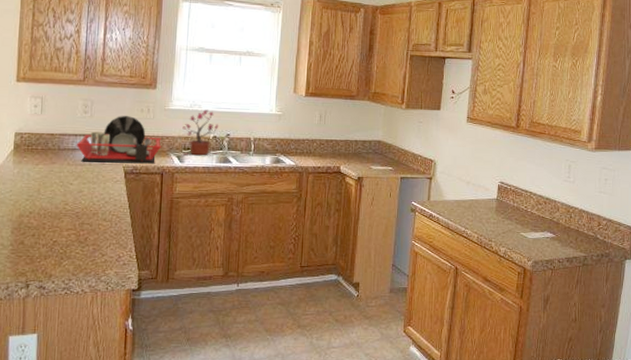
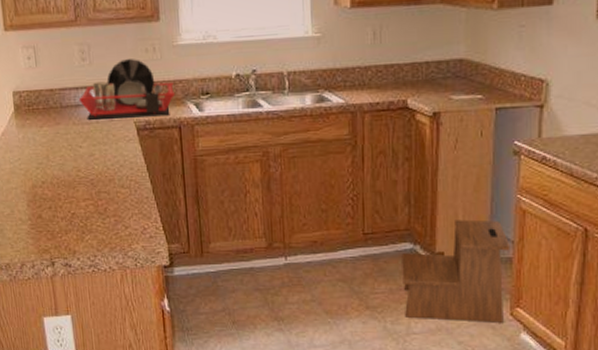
potted plant: present [182,109,219,156] -> none [197,40,244,102]
step stool: none [327,258,406,338] -> present [402,219,511,323]

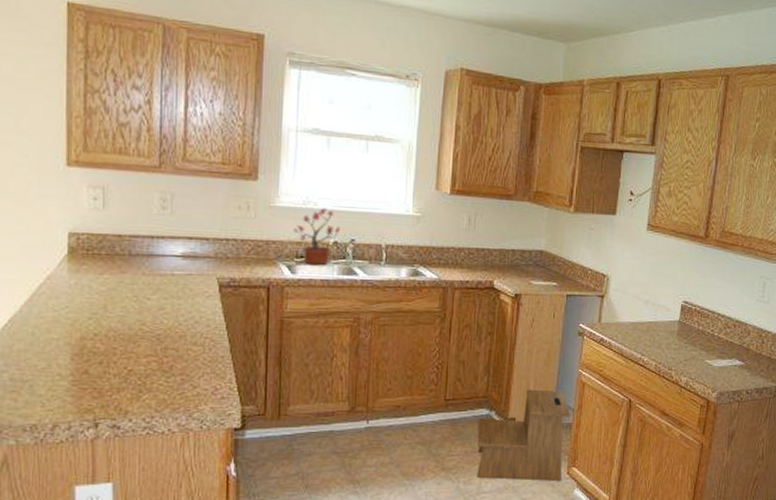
dish rack: present [78,58,176,120] -> none [152,213,268,275]
potted plant: none [197,40,244,102] -> present [293,208,341,265]

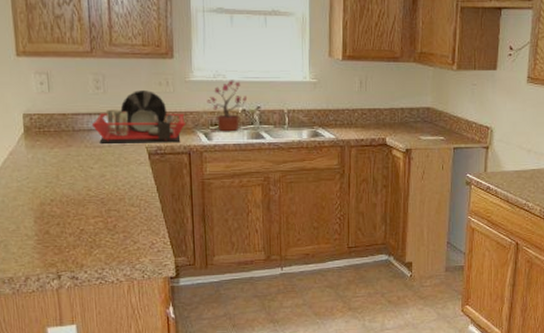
dish rack: none [152,213,268,275] -> present [91,89,187,143]
step stool: present [477,389,571,481] -> none [379,235,463,318]

